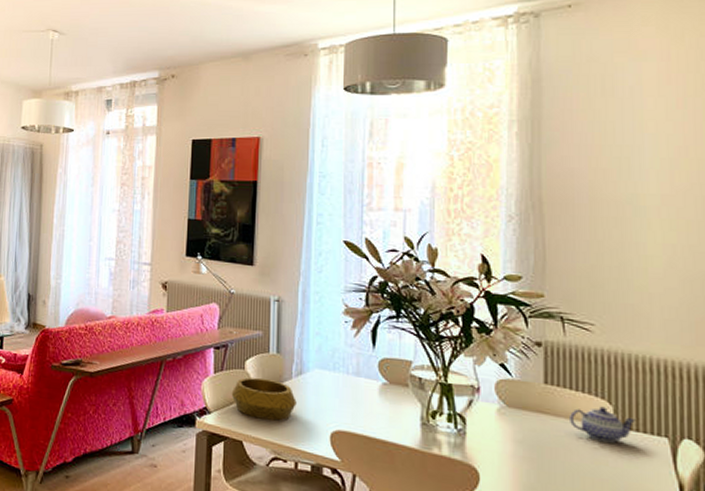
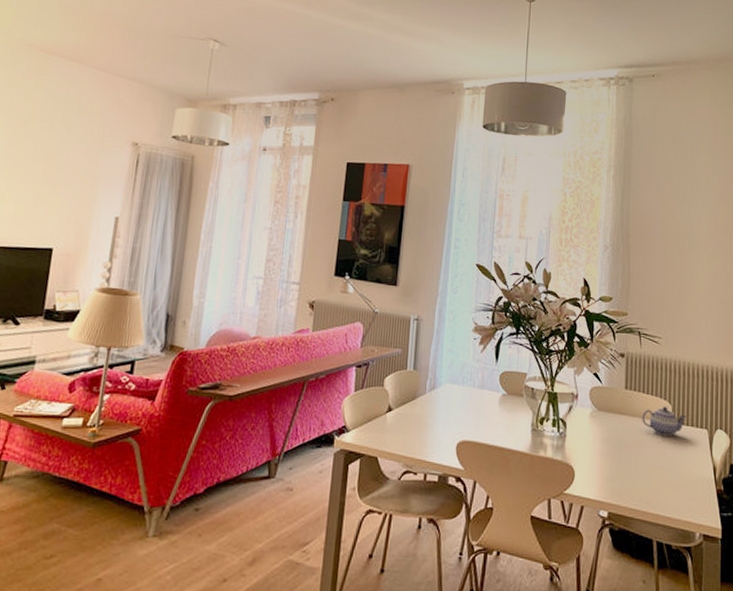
decorative bowl: present [231,377,297,421] -> none [369,394,429,435]

